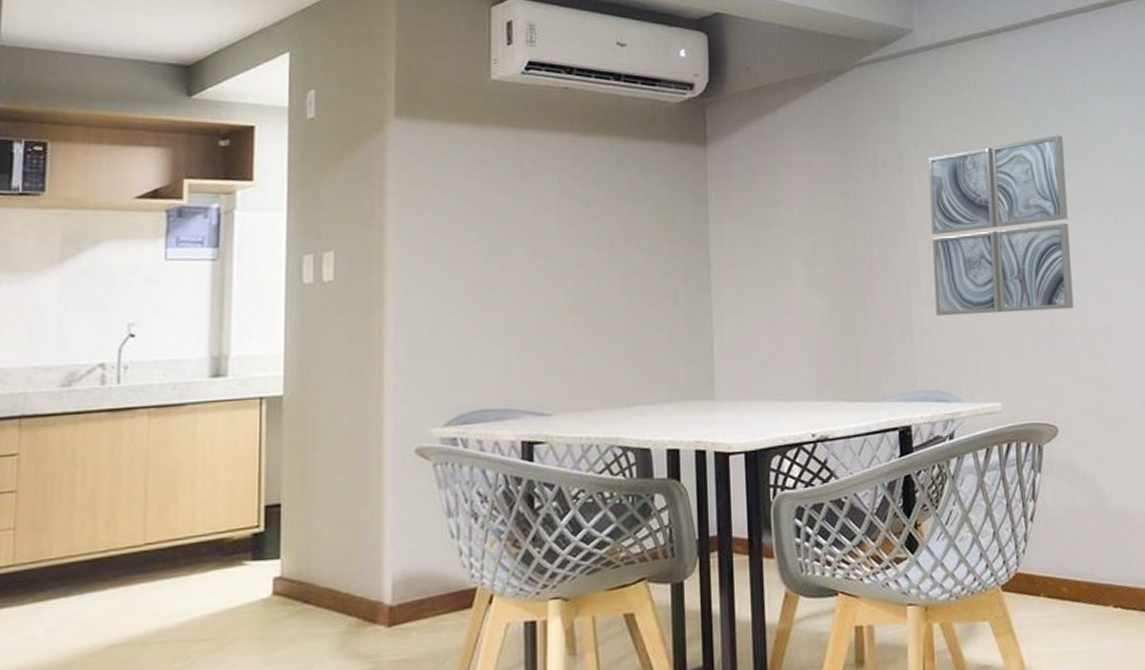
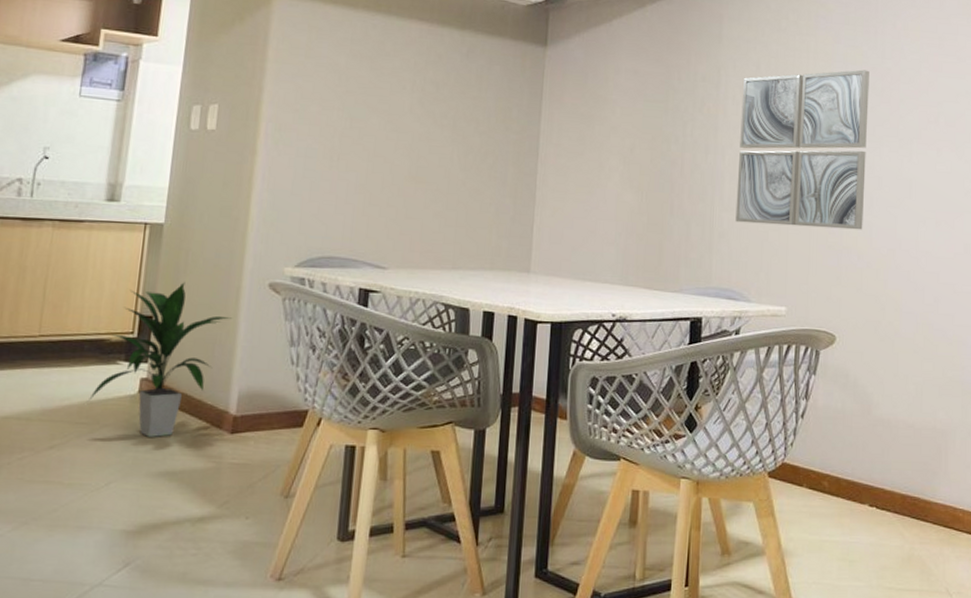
indoor plant: none [211,460,377,645] -> present [87,282,233,437]

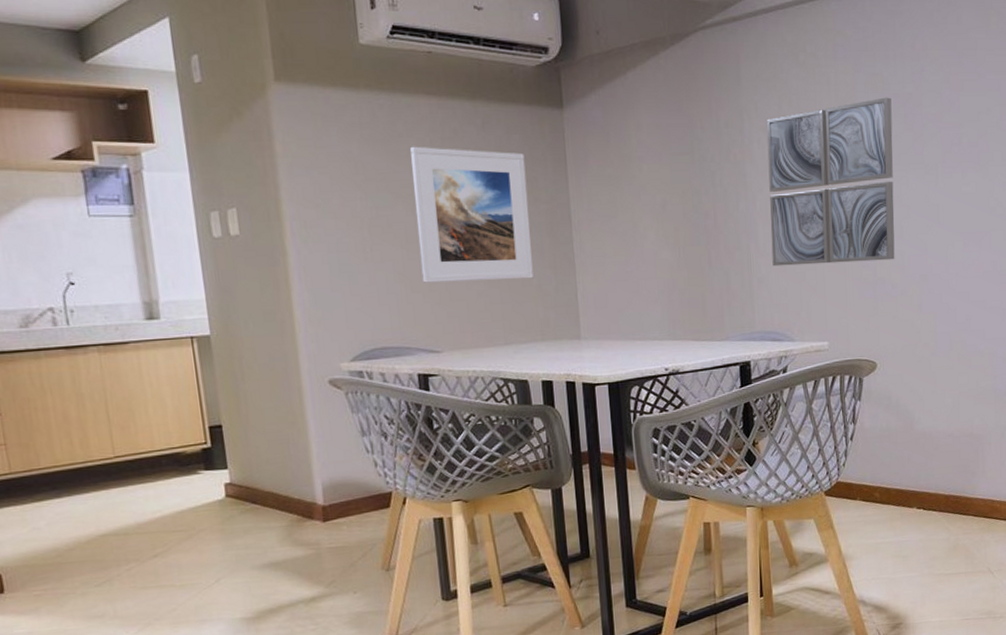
indoor plant: present [87,282,233,437] -> none [178,389,301,535]
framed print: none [382,65,502,206] -> present [410,146,533,283]

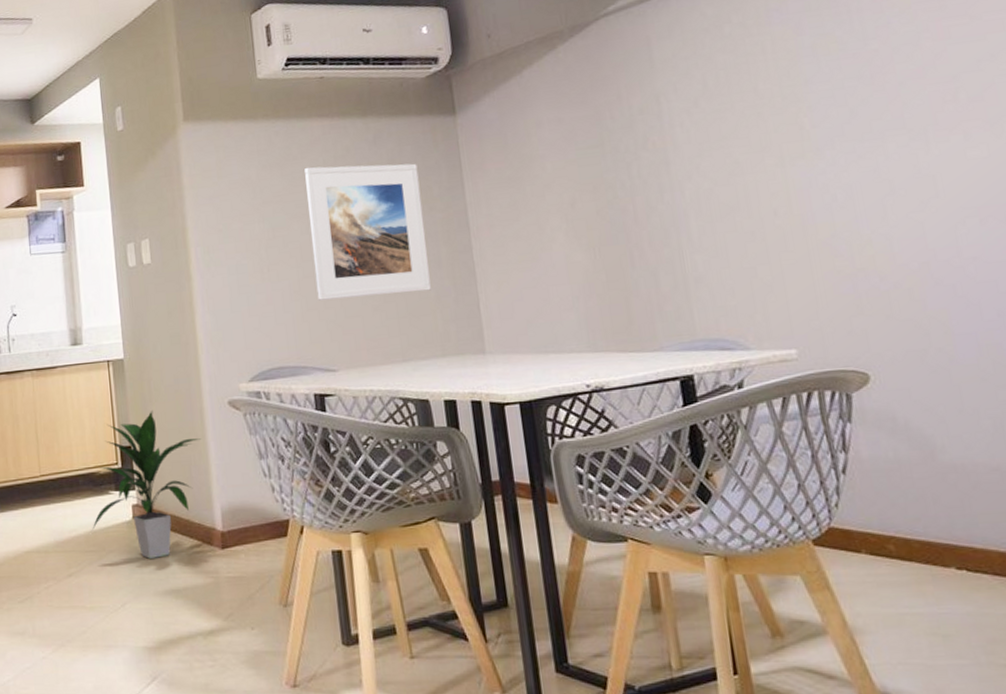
indoor plant: none [178,389,301,535] -> present [91,411,202,559]
wall art: present [766,97,895,267] -> none [690,58,880,263]

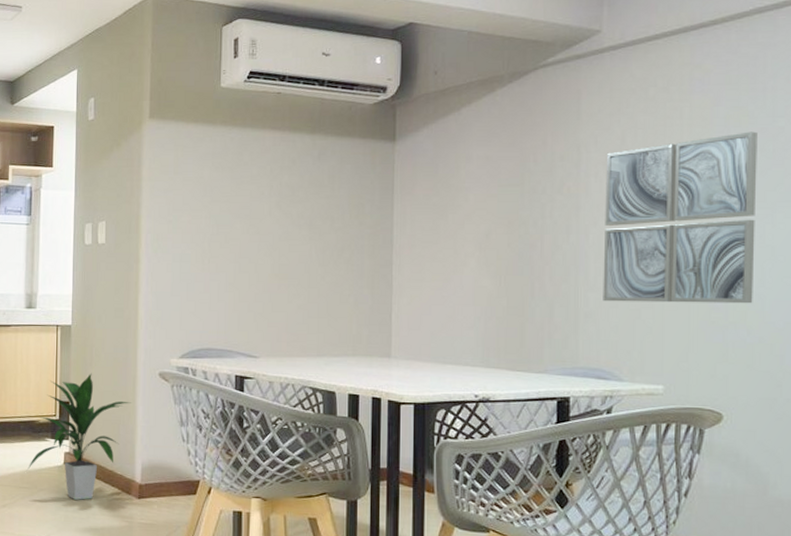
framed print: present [305,163,431,301] -> none [249,173,354,297]
wall art: none [690,58,880,263] -> present [603,131,757,304]

